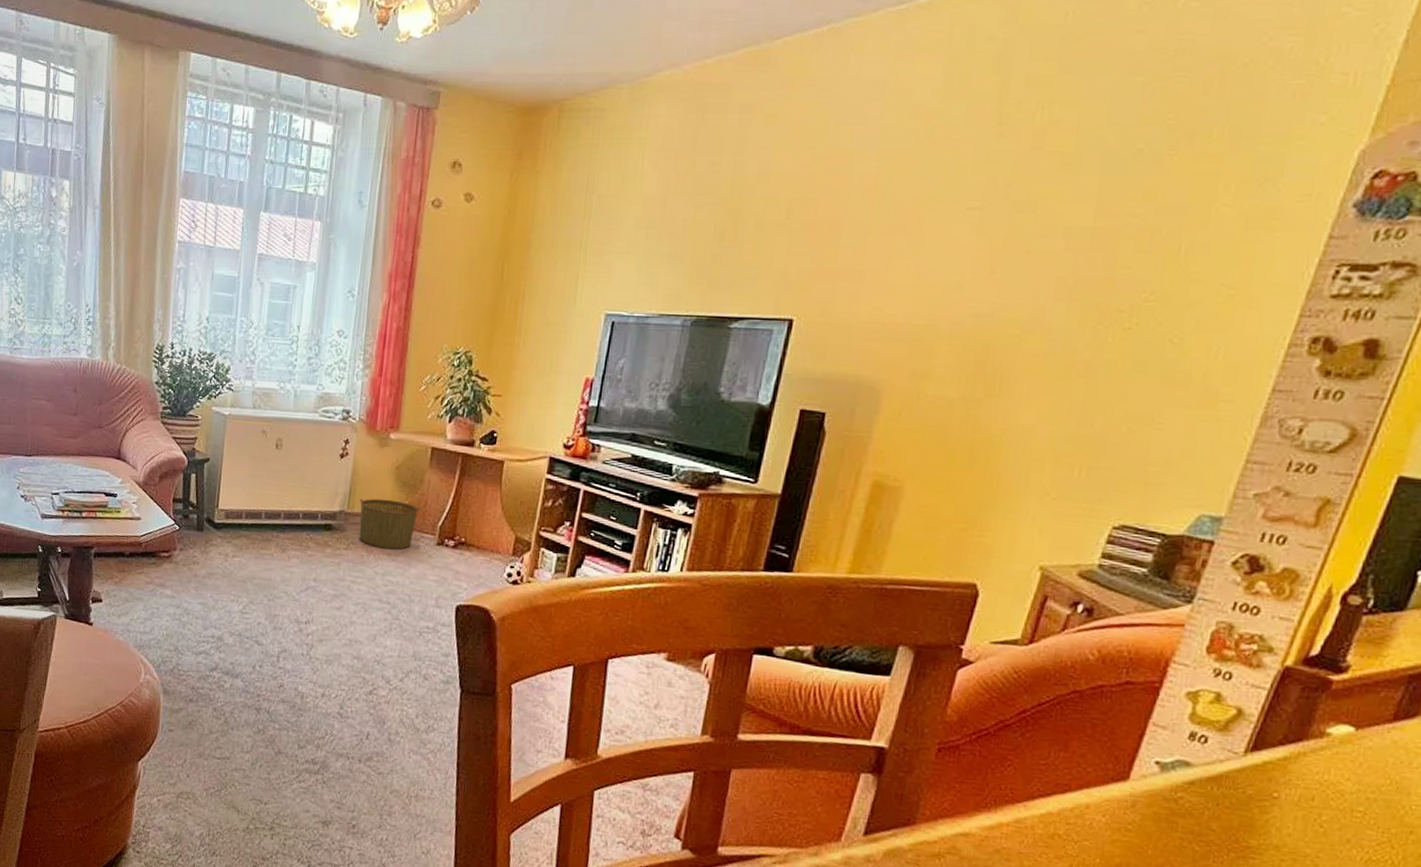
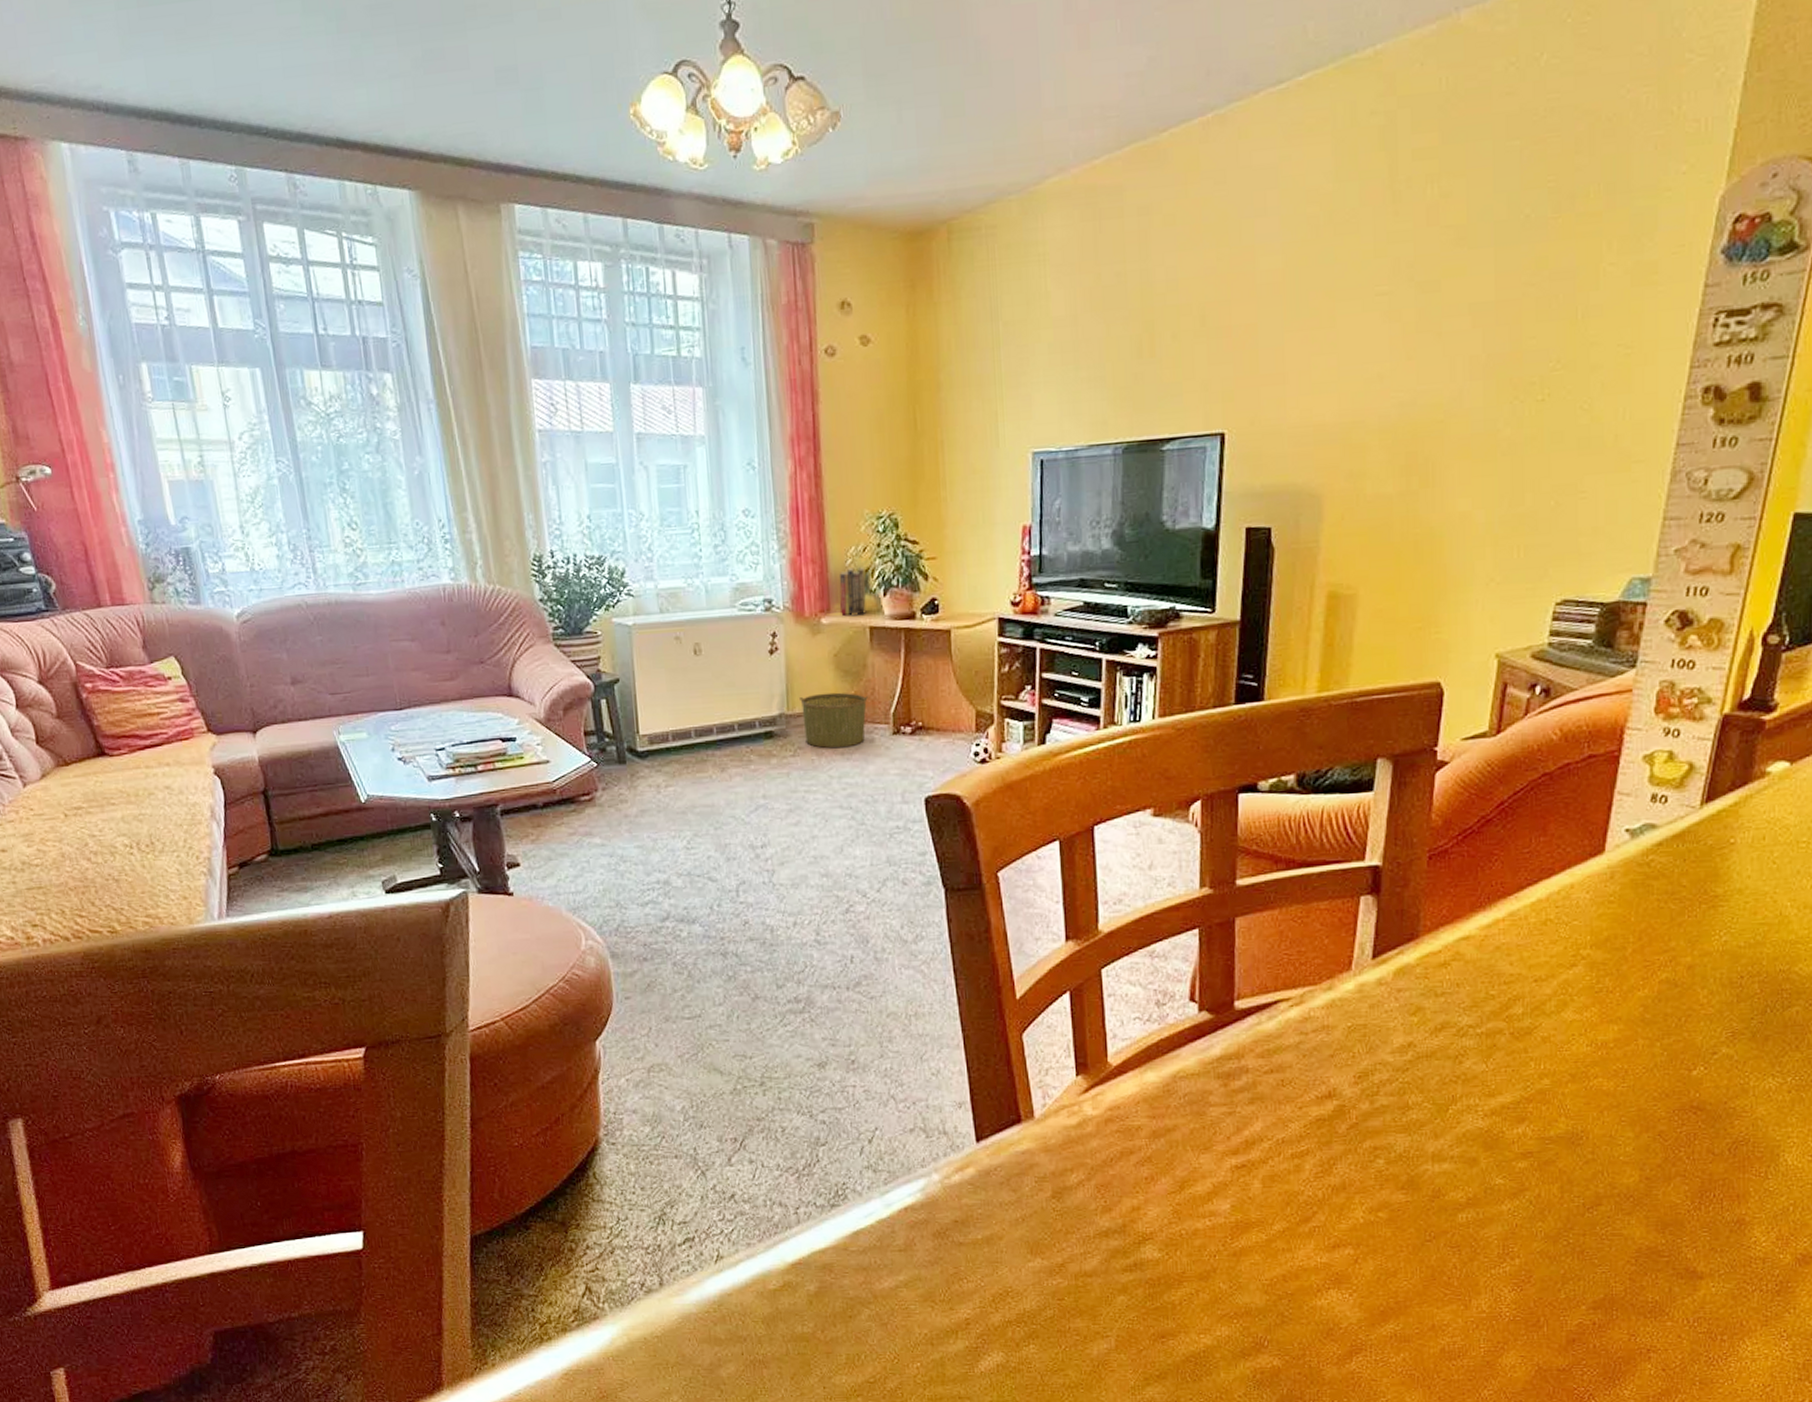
books: none [407,393,436,437] -> present [839,567,867,616]

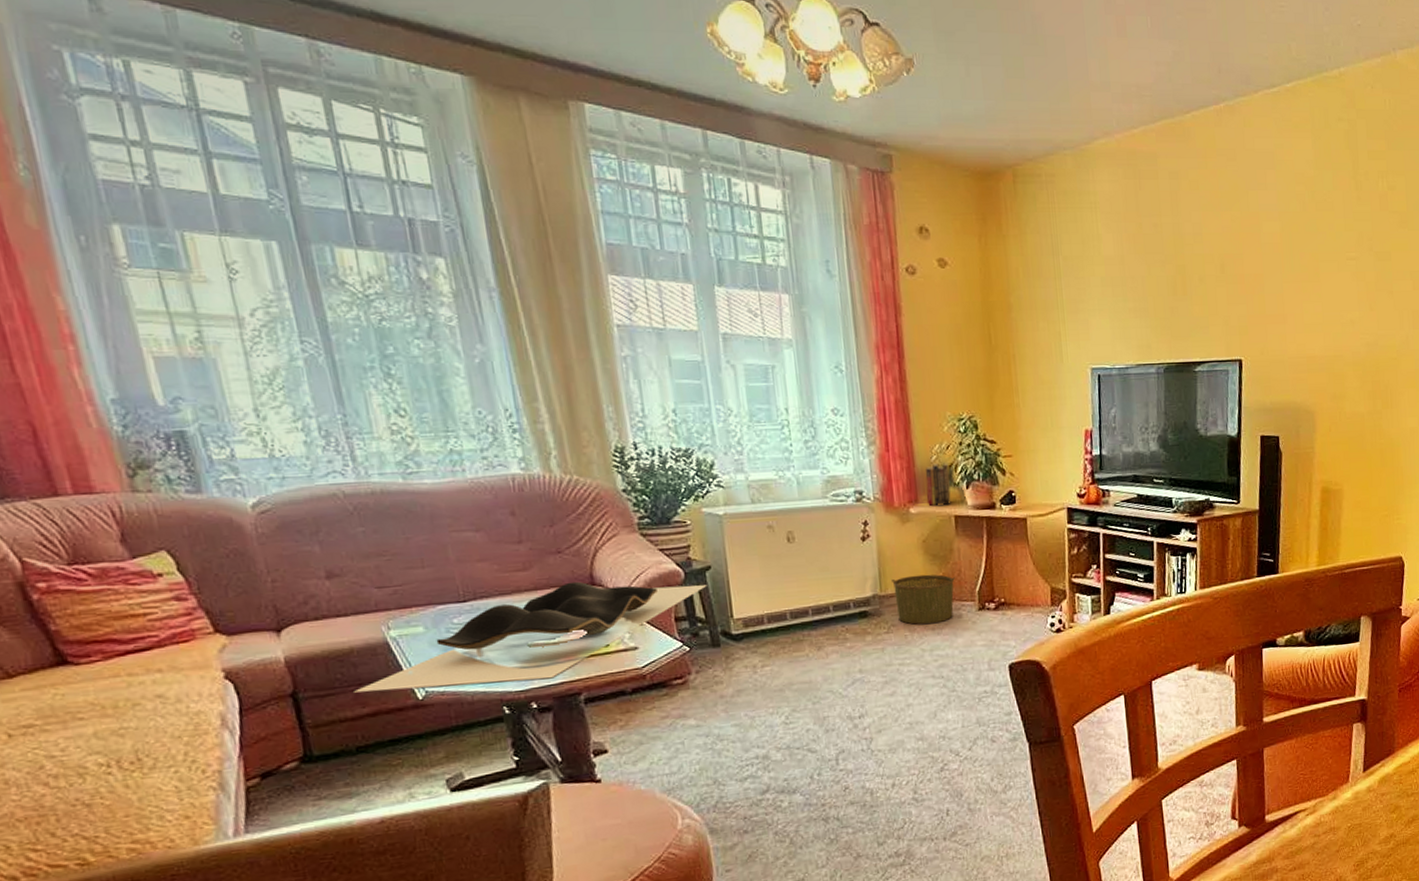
throw blanket: none [311,692,615,793] -> present [354,581,707,693]

